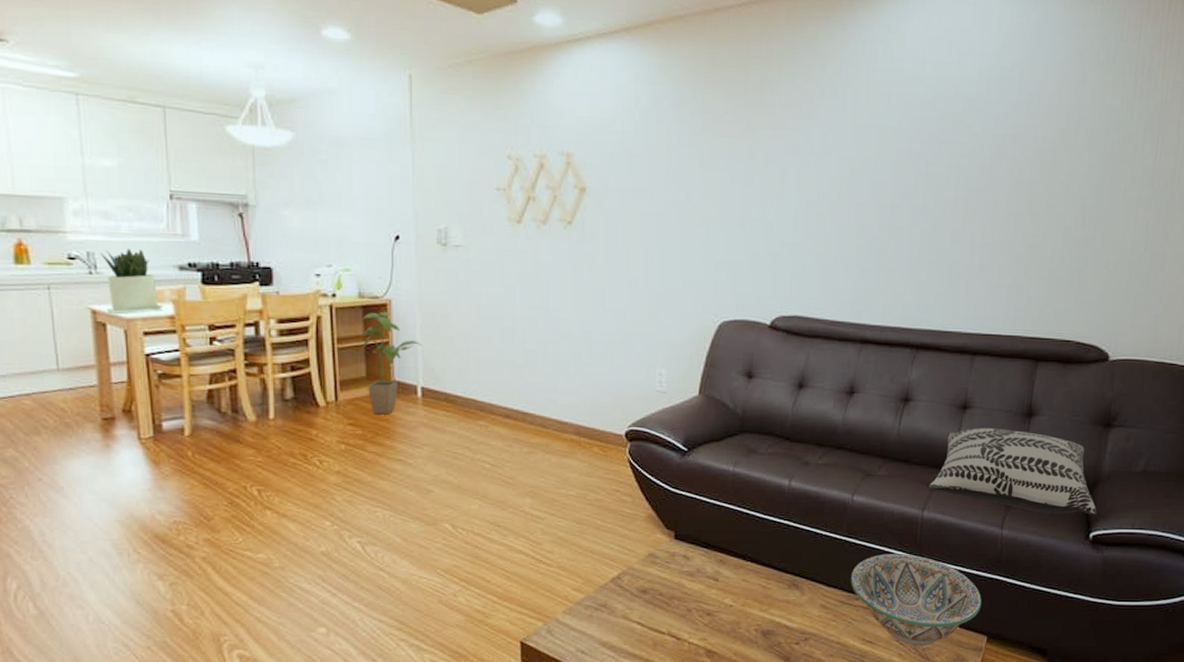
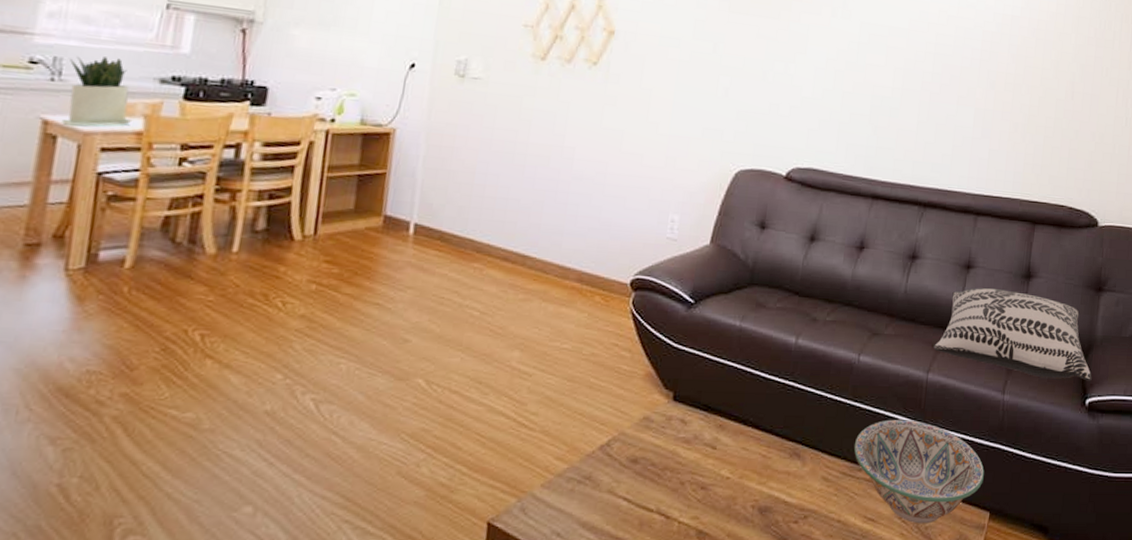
house plant: present [360,311,422,415] -> none [353,140,423,252]

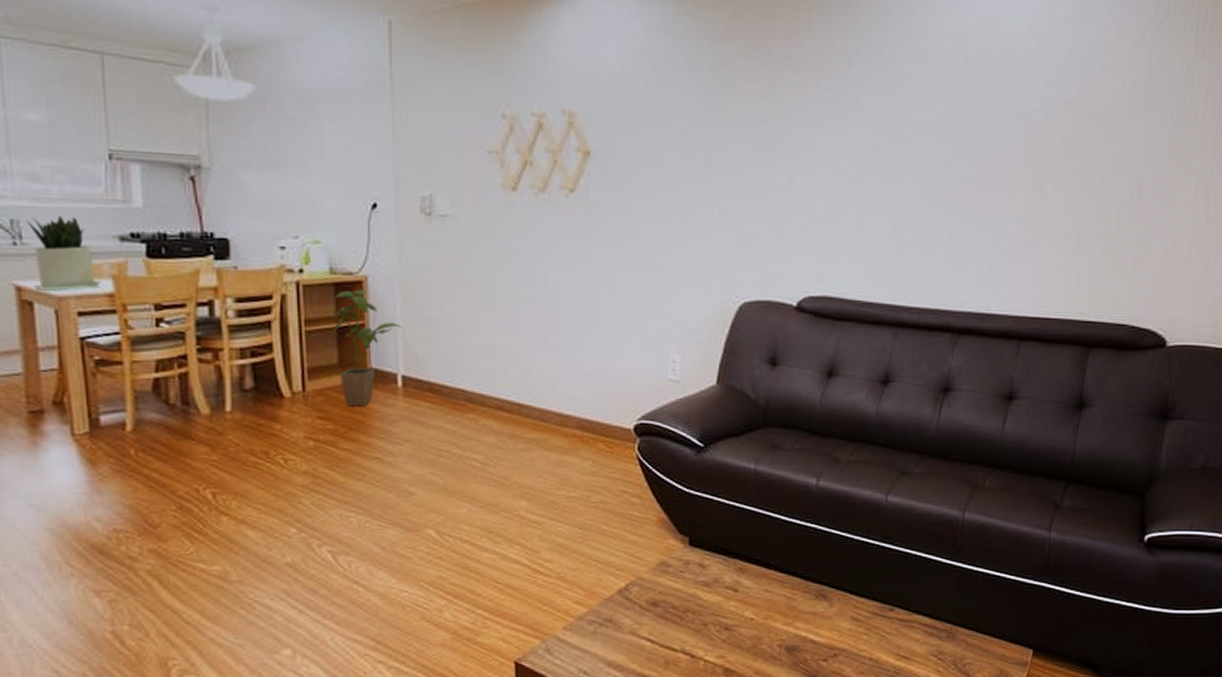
house plant: none [353,140,423,252] -> present [332,289,403,407]
decorative bowl: present [853,419,985,524] -> none [883,560,1028,661]
pillow: present [933,288,1092,381] -> none [970,420,1153,516]

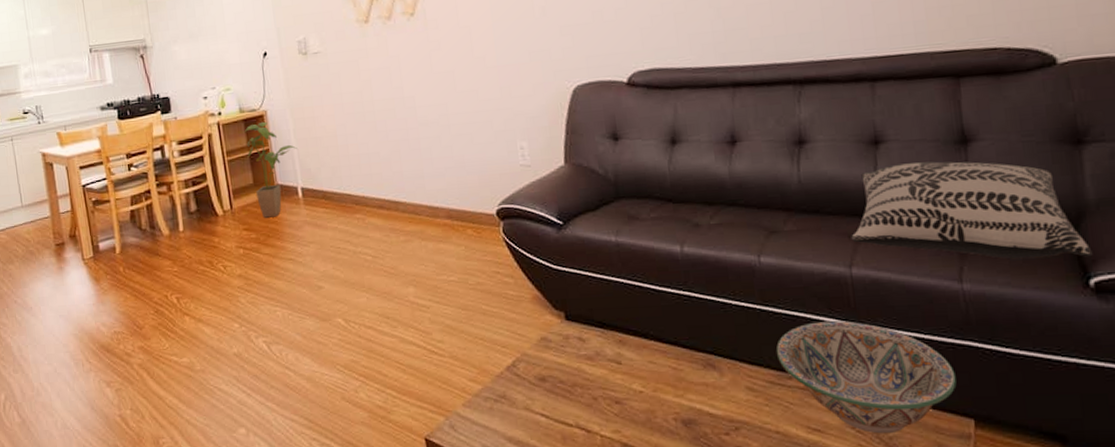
planter: present [27,216,102,291] -> none [45,98,93,154]
decorative bowl: none [883,560,1028,661] -> present [775,321,957,434]
pillow: none [970,420,1153,516] -> present [851,161,1093,259]

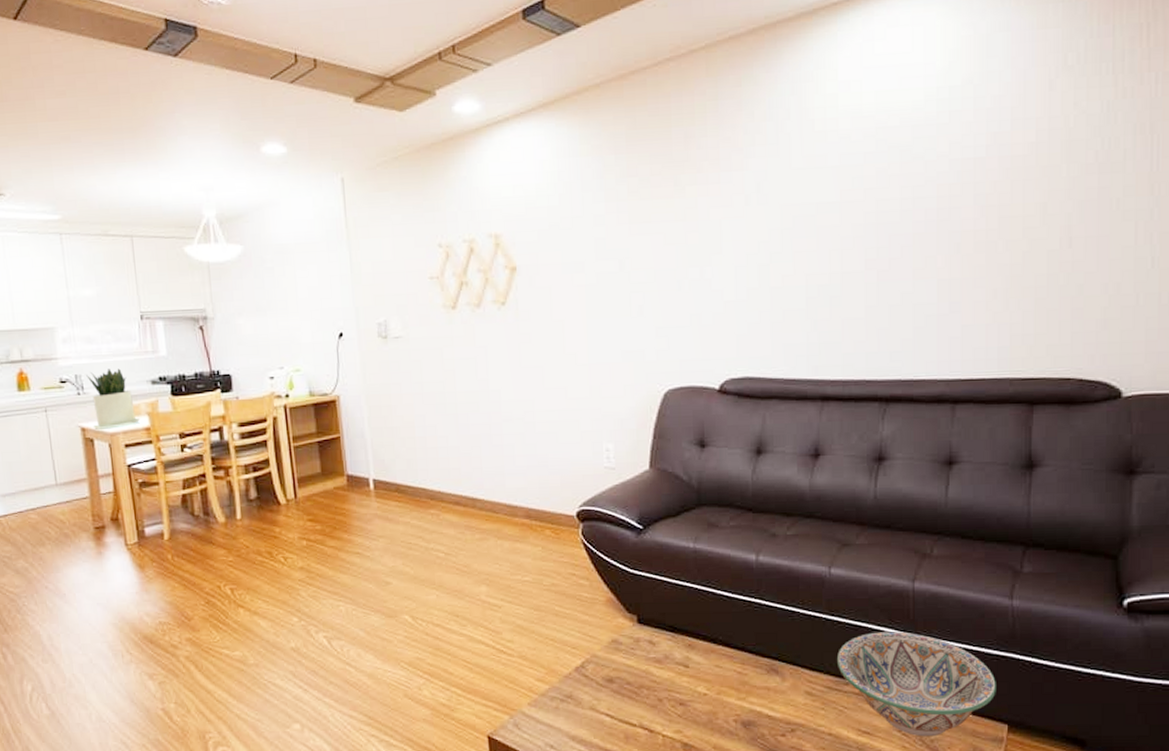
planter: none [45,98,93,154] -> present [86,368,141,429]
house plant: present [244,121,297,218] -> none [313,407,371,509]
pillow: present [851,161,1093,259] -> none [917,484,1130,579]

